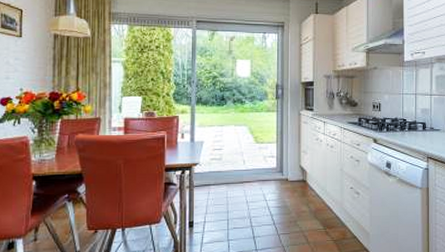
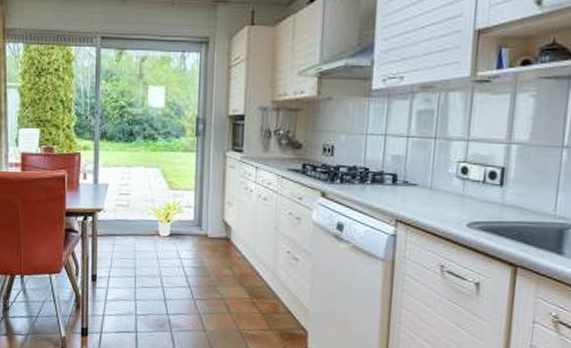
potted plant: none [236,151,273,184] -> present [146,199,190,237]

